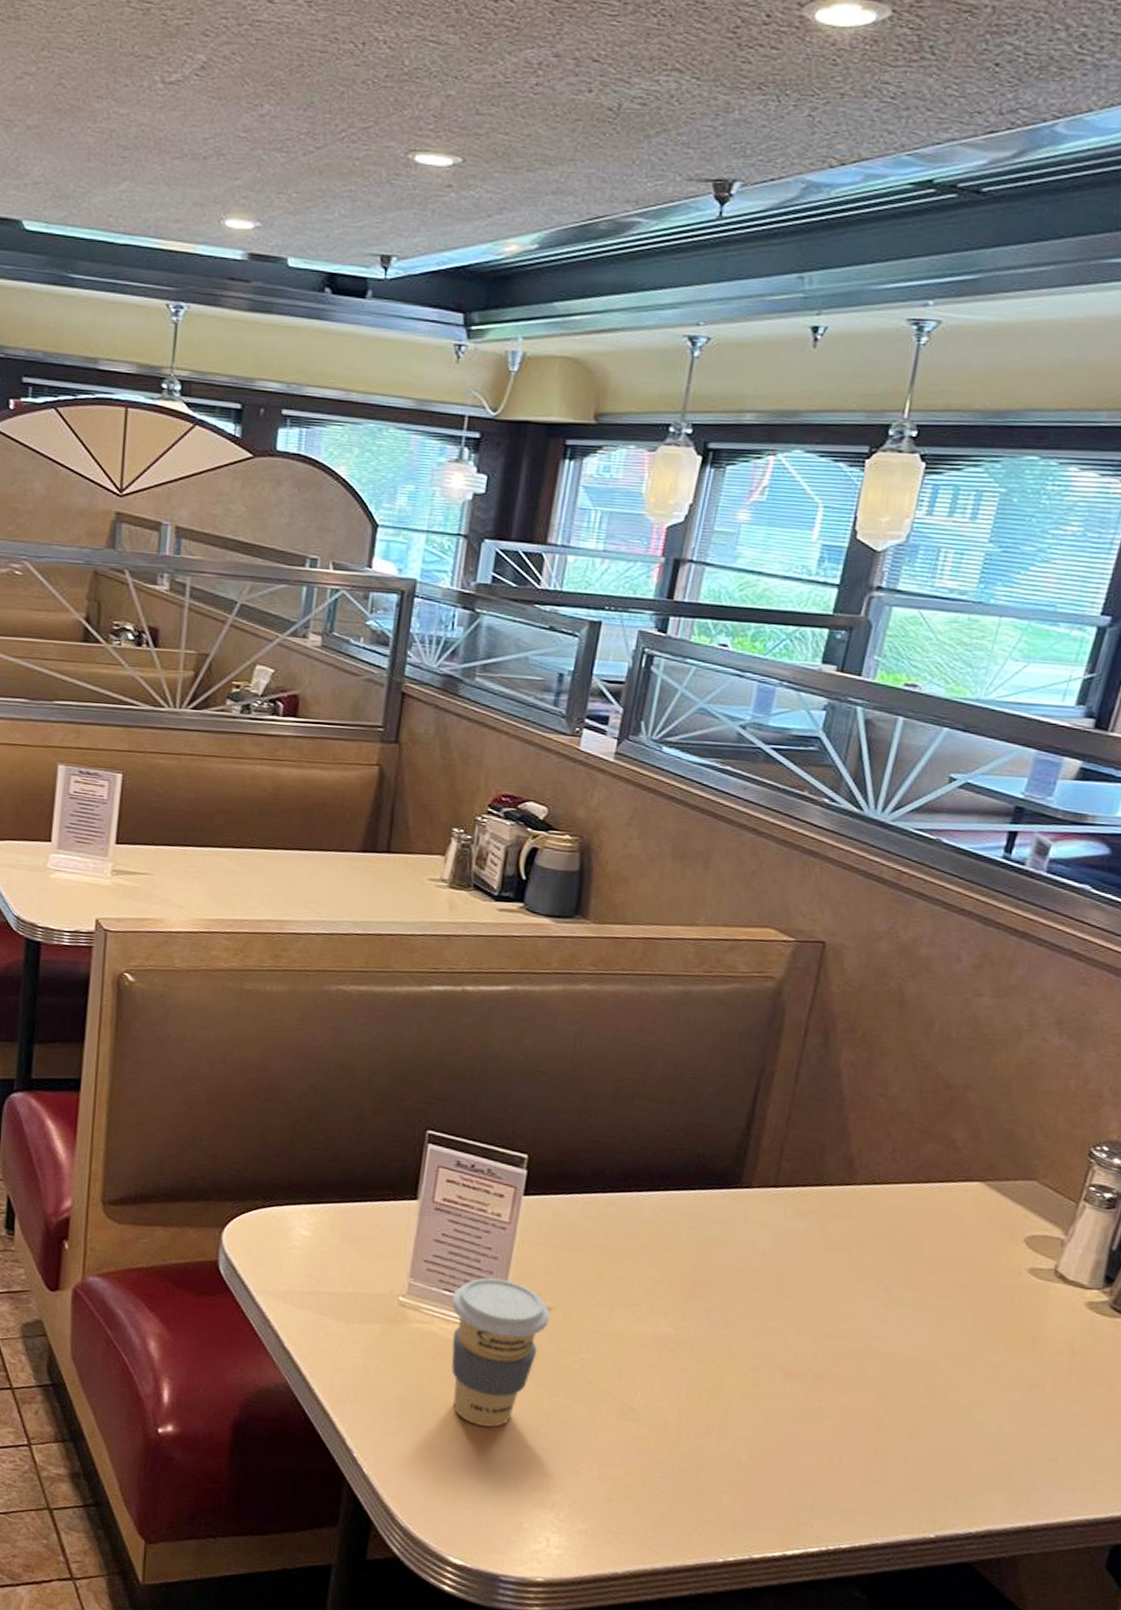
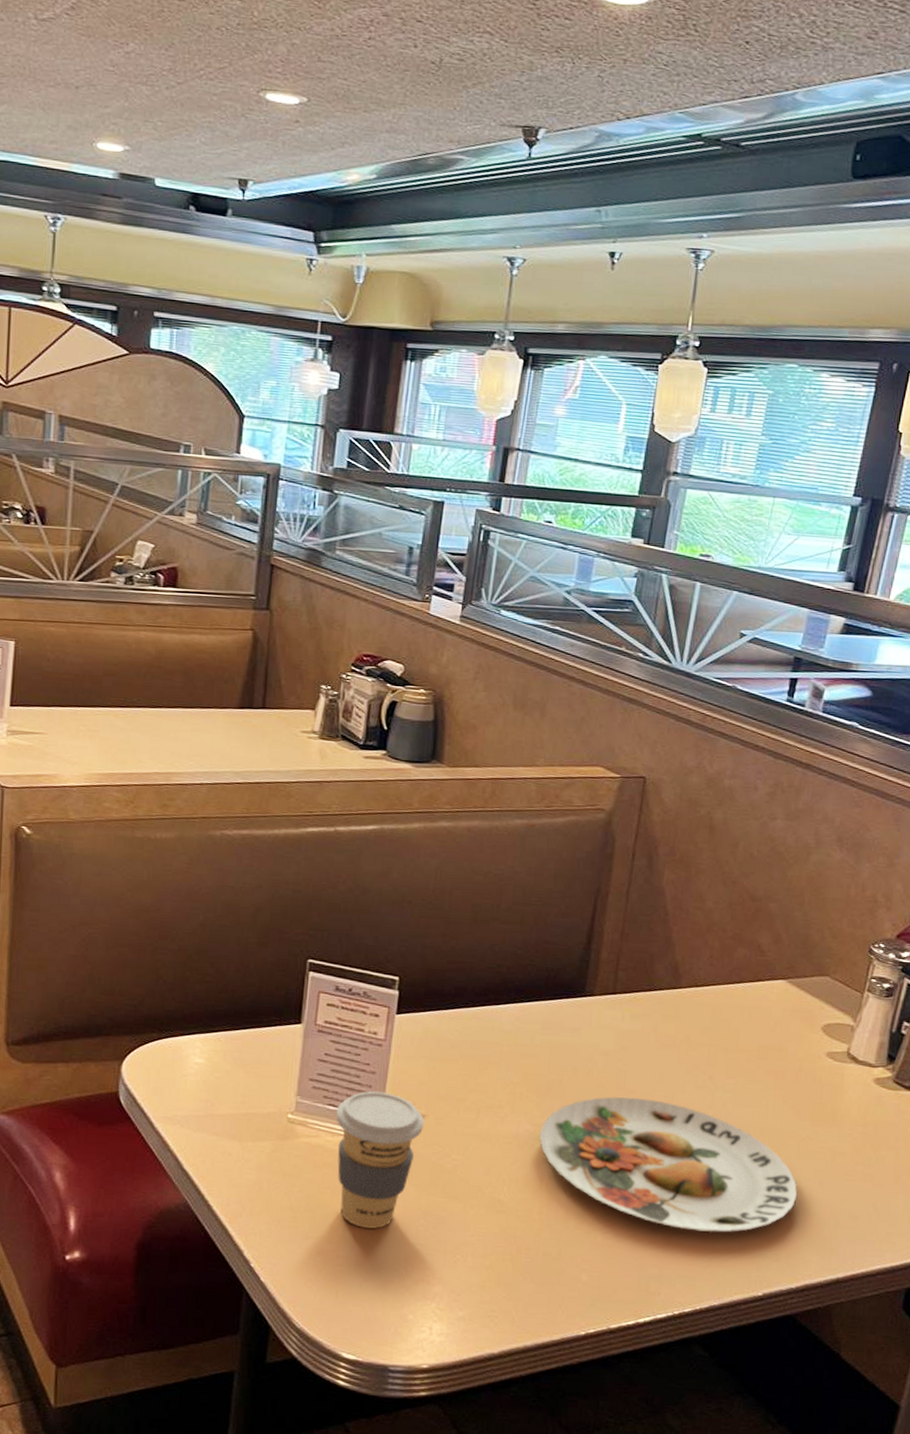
plate: none [680,1302,984,1464] -> present [539,1097,798,1233]

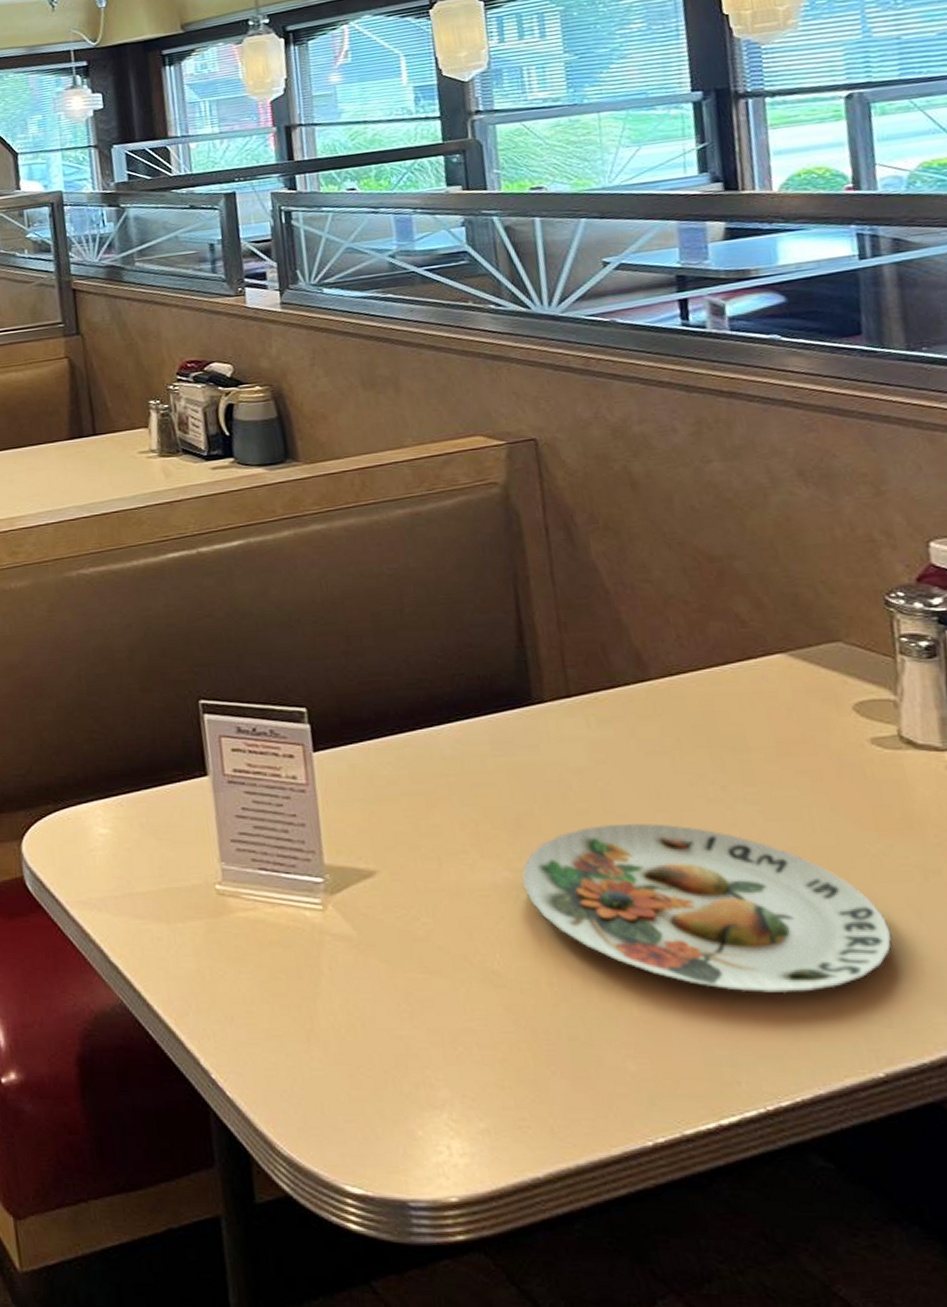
coffee cup: present [336,1091,425,1229] -> none [270,846,378,1019]

